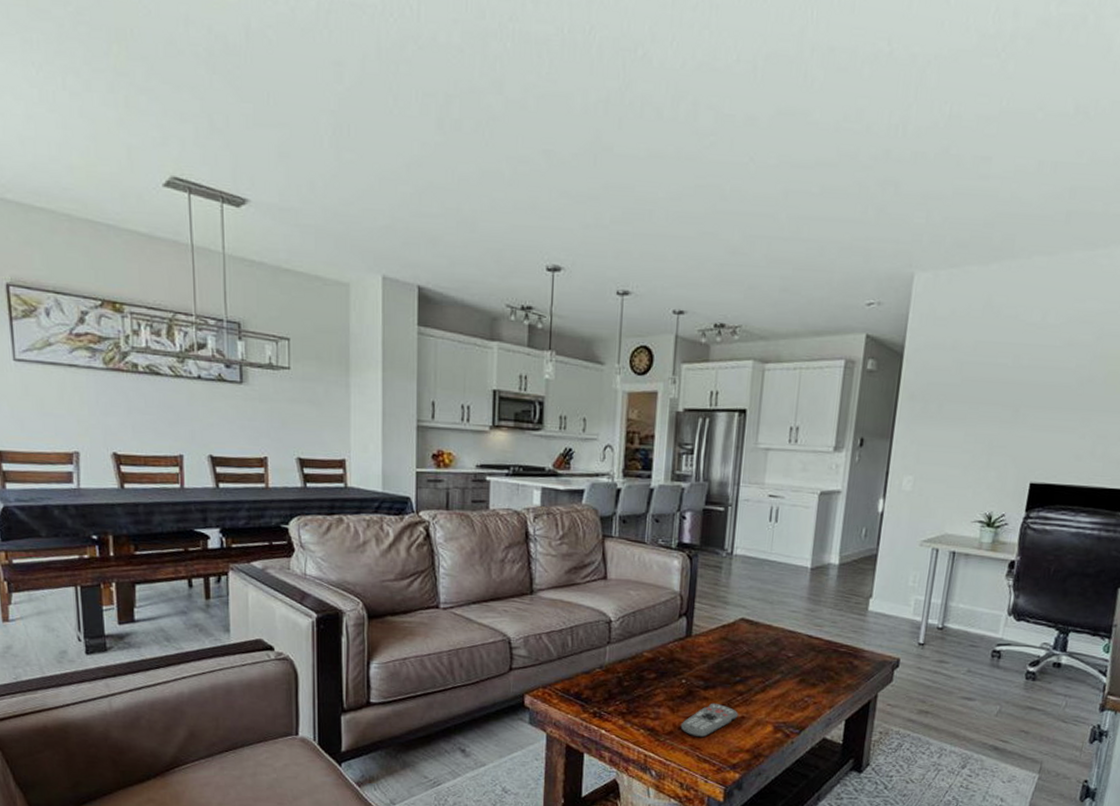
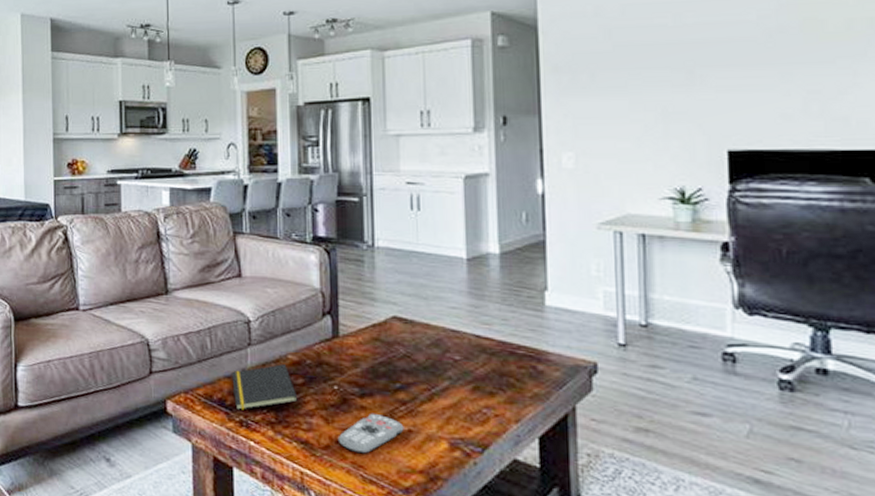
notepad: none [589,661,649,703] -> present [232,364,298,410]

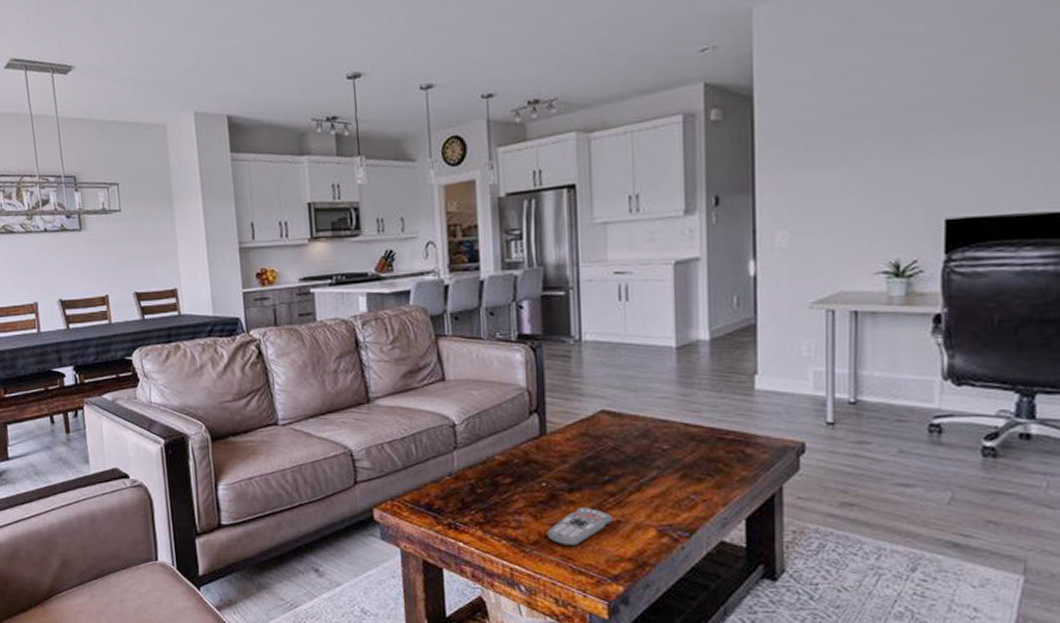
notepad: present [232,364,298,410] -> none [438,465,506,513]

